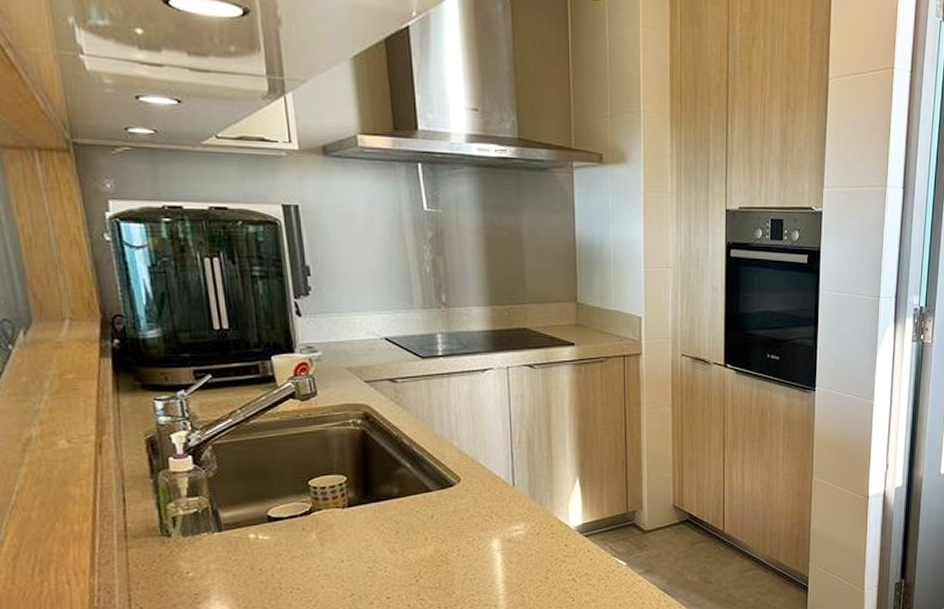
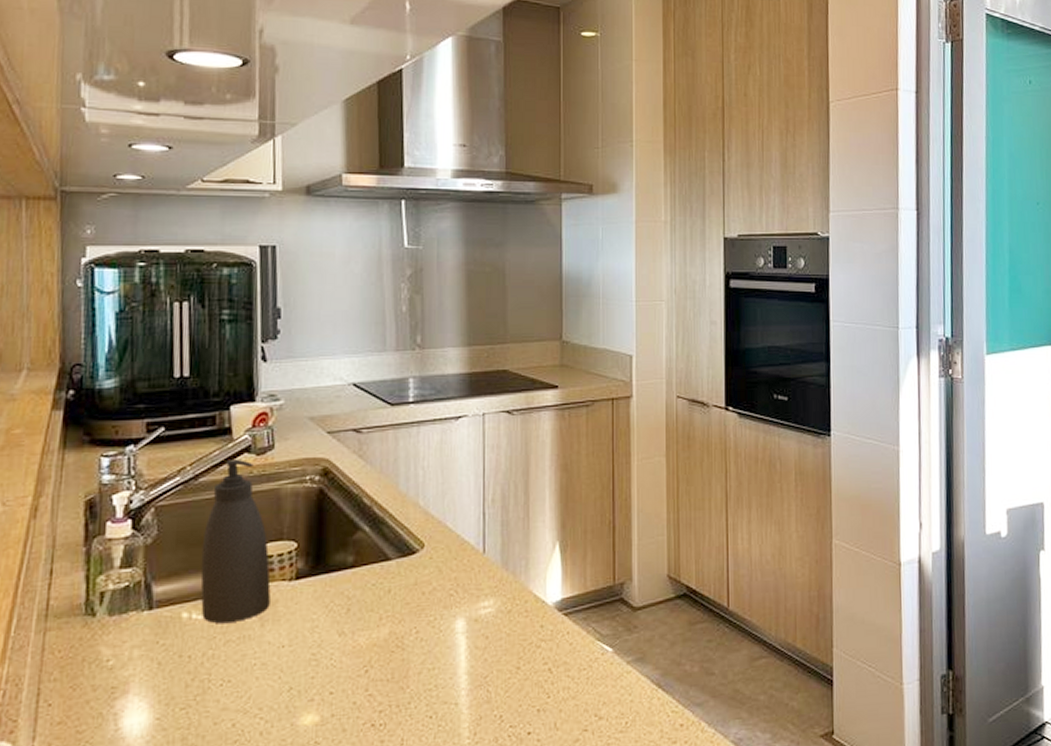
soap dispenser: none [259,403,327,542] -> present [200,458,271,623]

